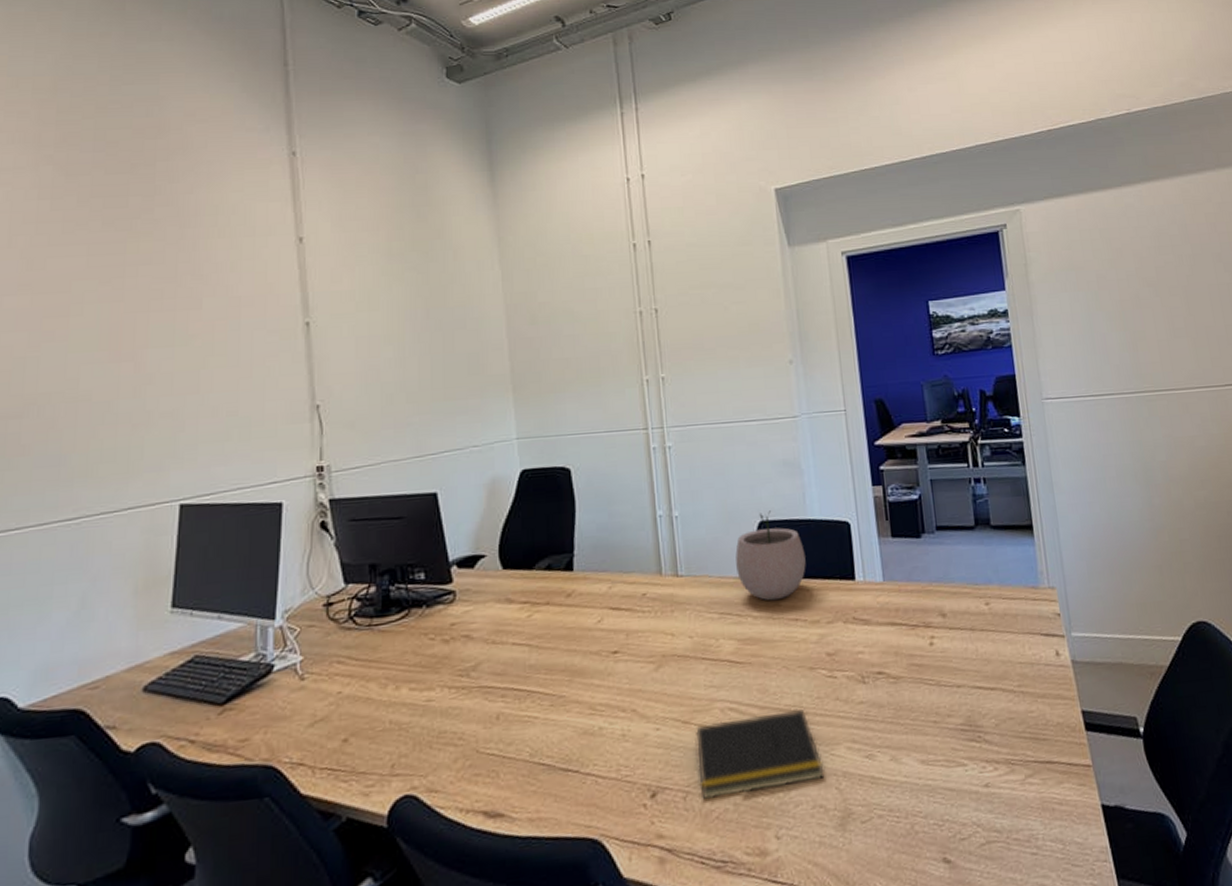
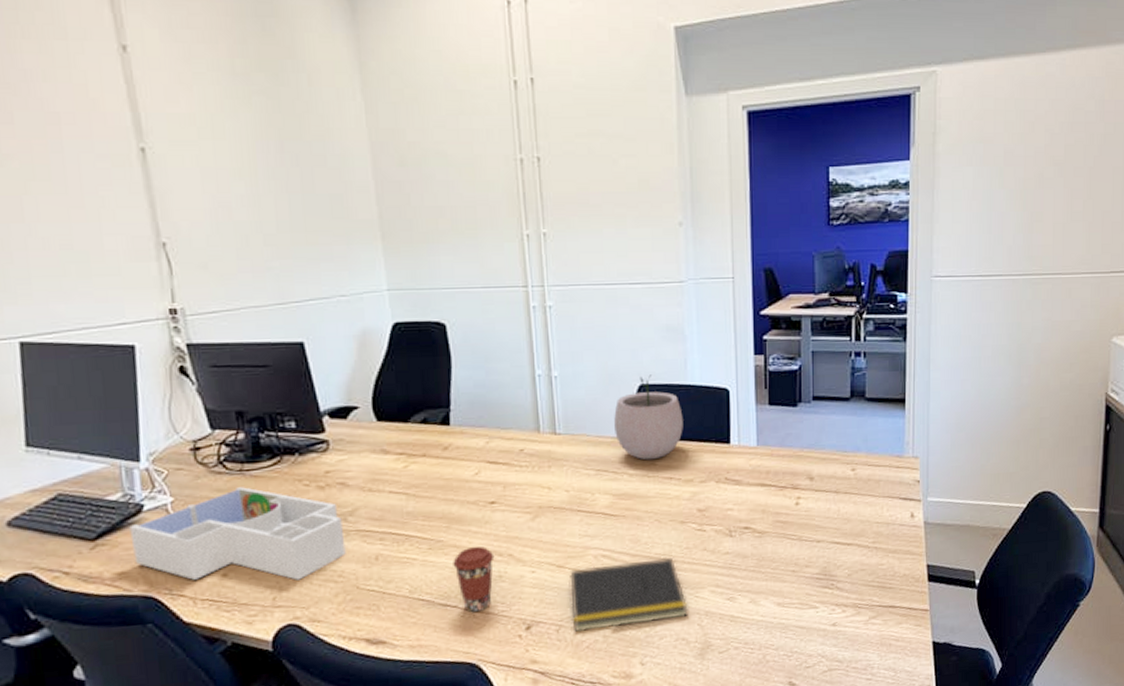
desk organizer: none [258,643,467,746] -> present [129,487,346,580]
coffee cup: none [575,701,618,779] -> present [453,546,495,613]

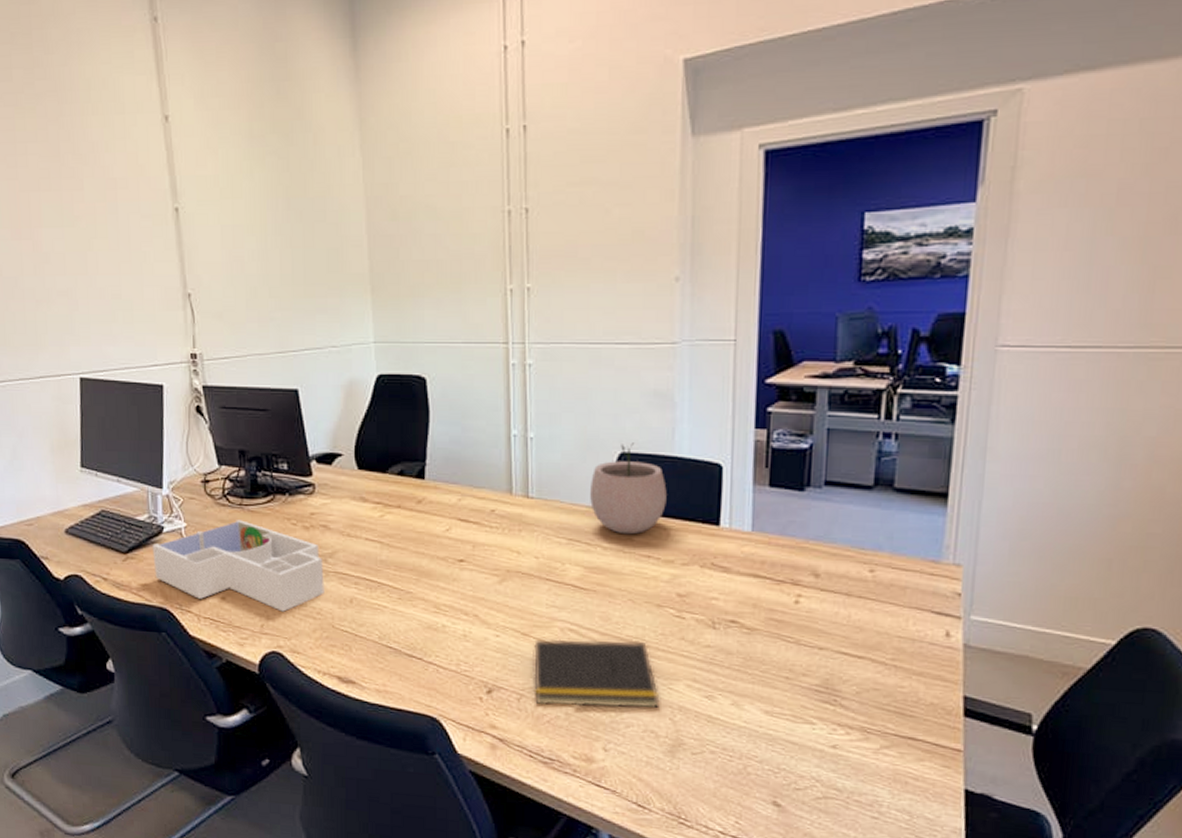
coffee cup: present [453,546,495,613] -> none [420,602,460,668]

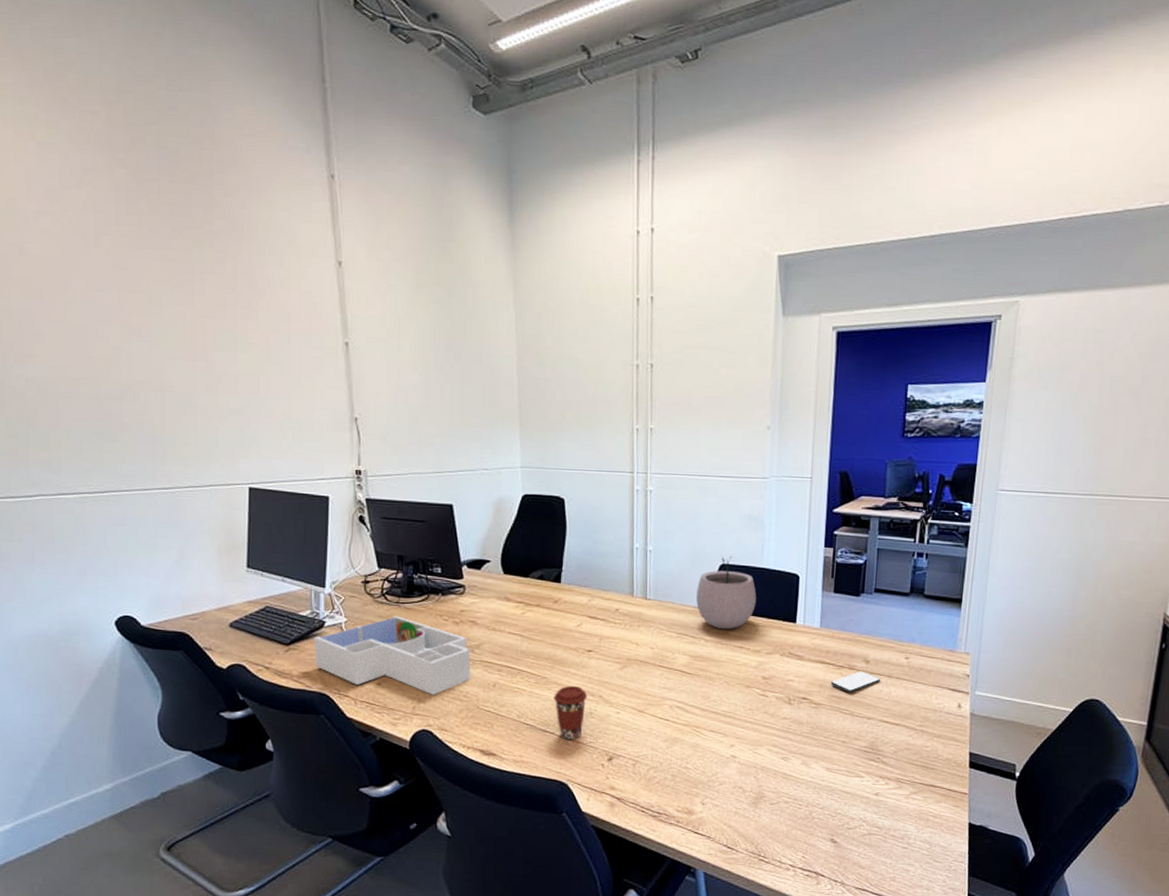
coffee cup: none [420,602,460,668] -> present [554,685,588,741]
notepad: present [533,639,660,709] -> none [646,714,747,769]
smartphone: none [767,588,836,615] -> present [830,671,880,693]

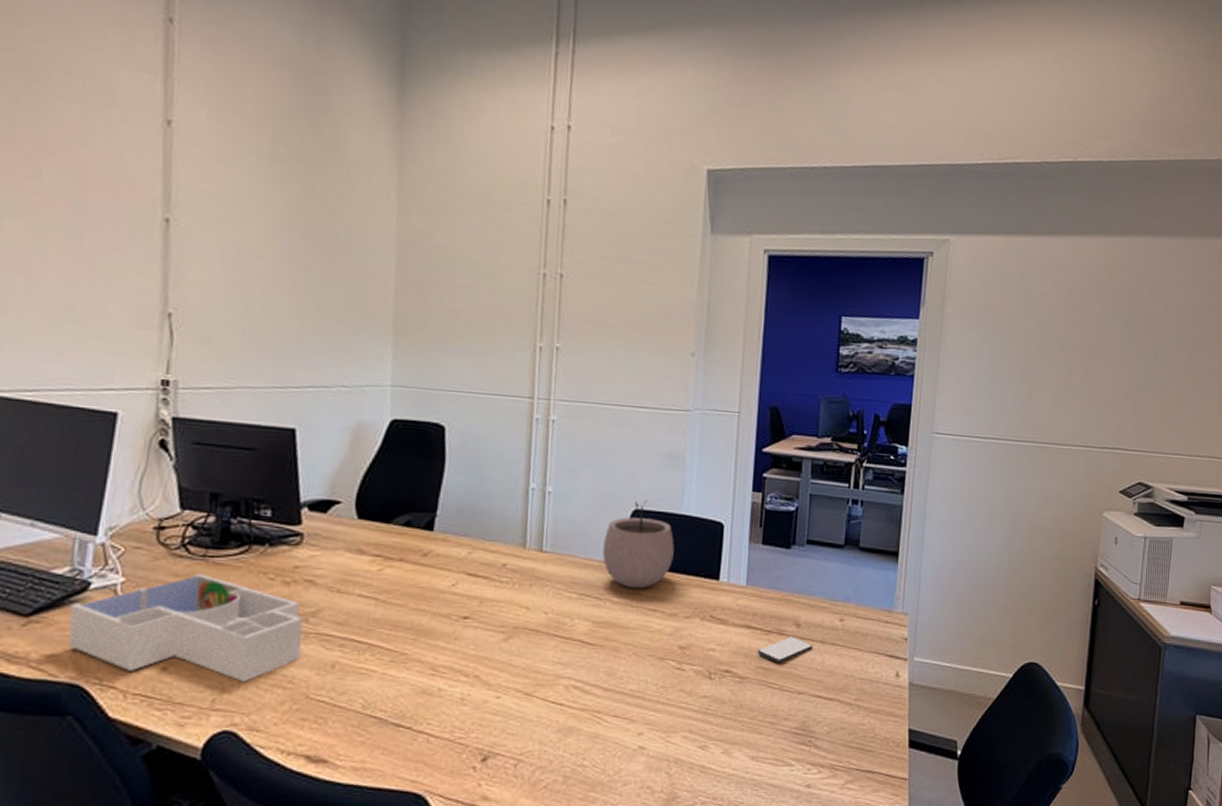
coffee cup: present [554,685,588,741] -> none [414,663,460,737]

